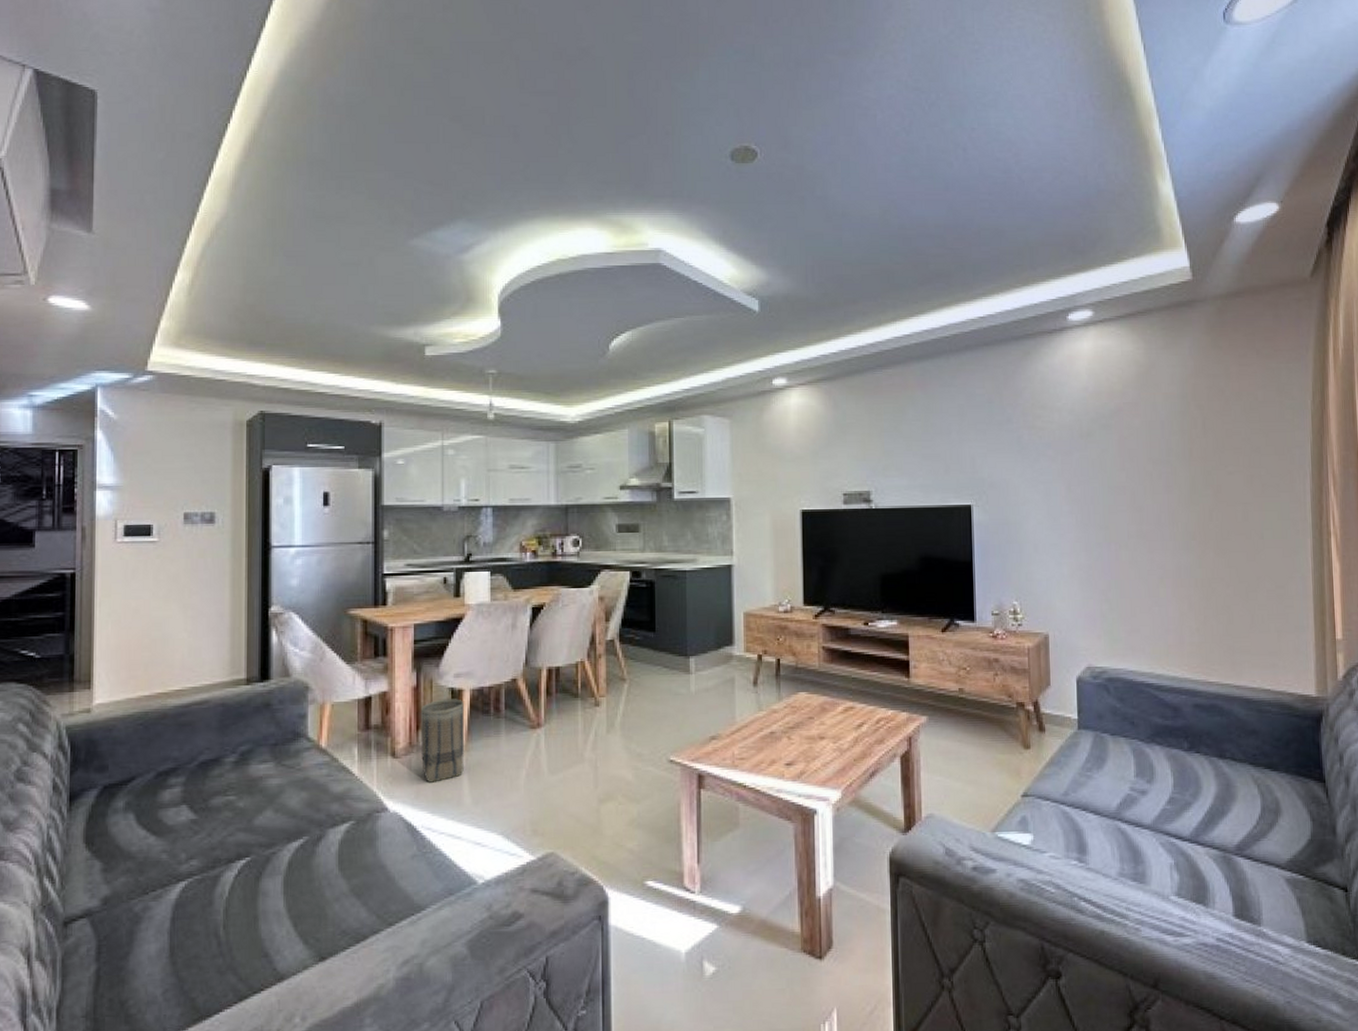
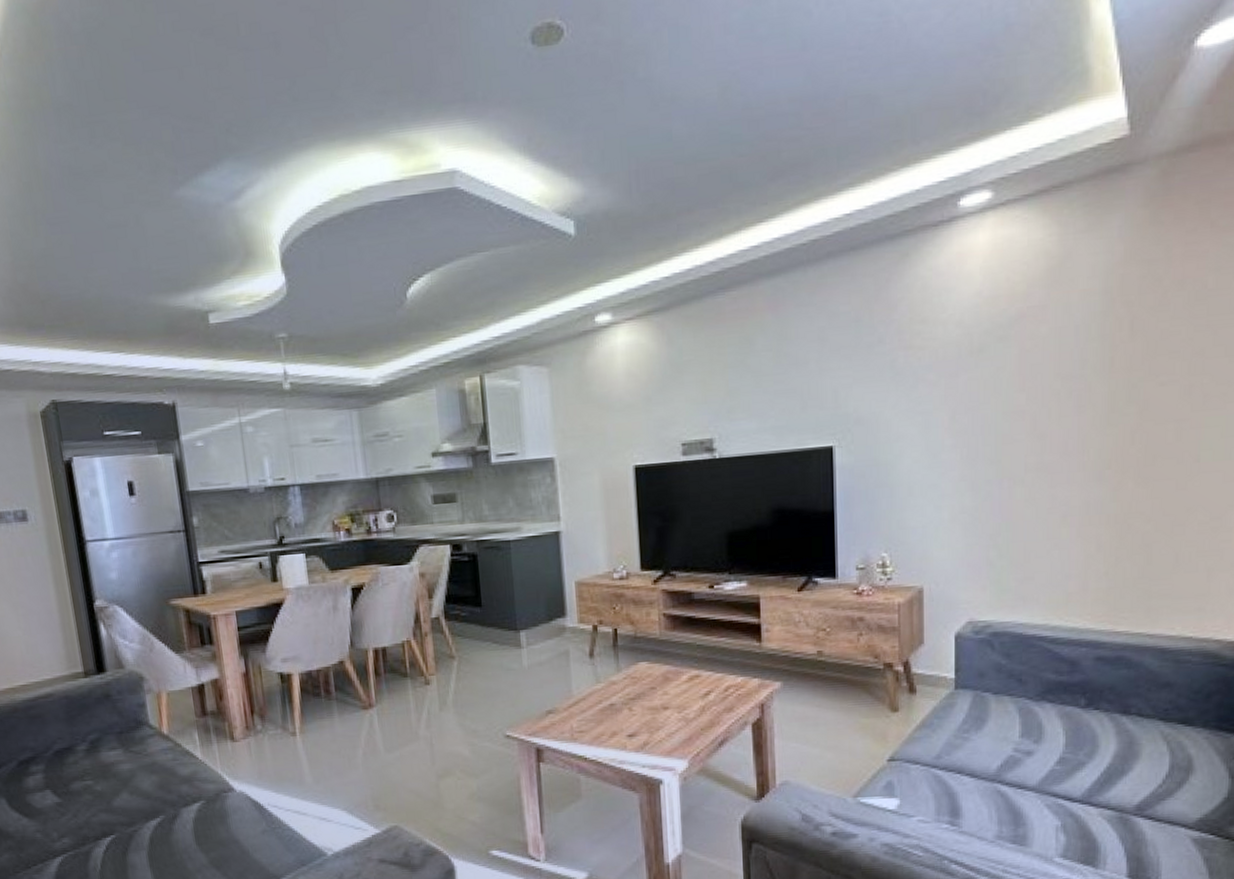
basket: present [421,699,464,783] -> none [253,683,302,764]

